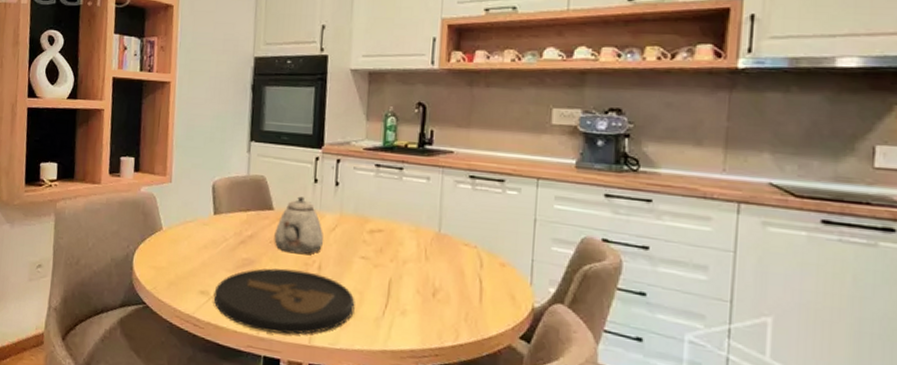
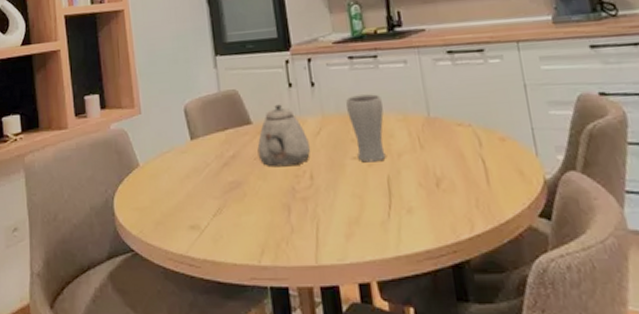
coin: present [213,268,355,335] -> none [205,184,358,259]
drinking glass: none [364,201,399,265] -> present [346,94,386,163]

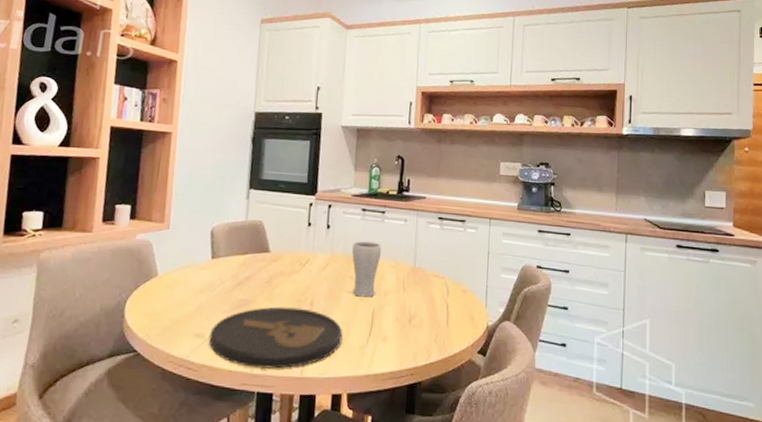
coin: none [205,184,358,259] -> present [208,306,343,369]
teapot: present [257,104,311,167] -> none [269,239,316,293]

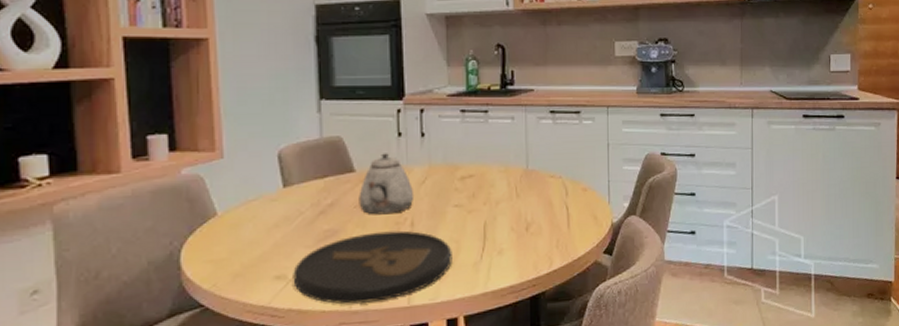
teapot: none [269,239,316,293] -> present [359,153,415,215]
drinking glass: present [352,241,381,298] -> none [454,147,487,210]

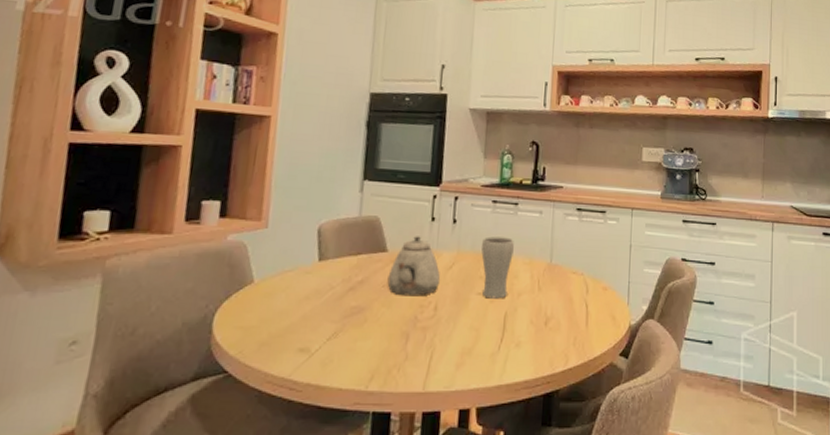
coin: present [293,230,452,304] -> none [315,313,471,384]
drinking glass: none [454,147,487,210] -> present [481,236,514,299]

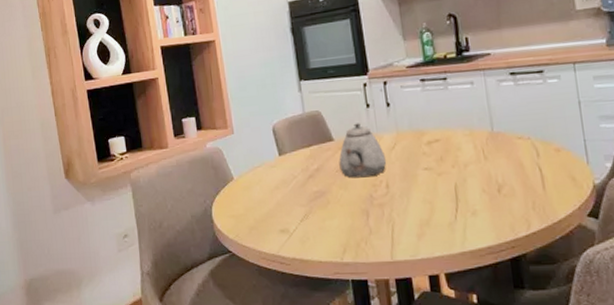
drinking glass: present [481,236,514,299] -> none [418,112,454,173]

